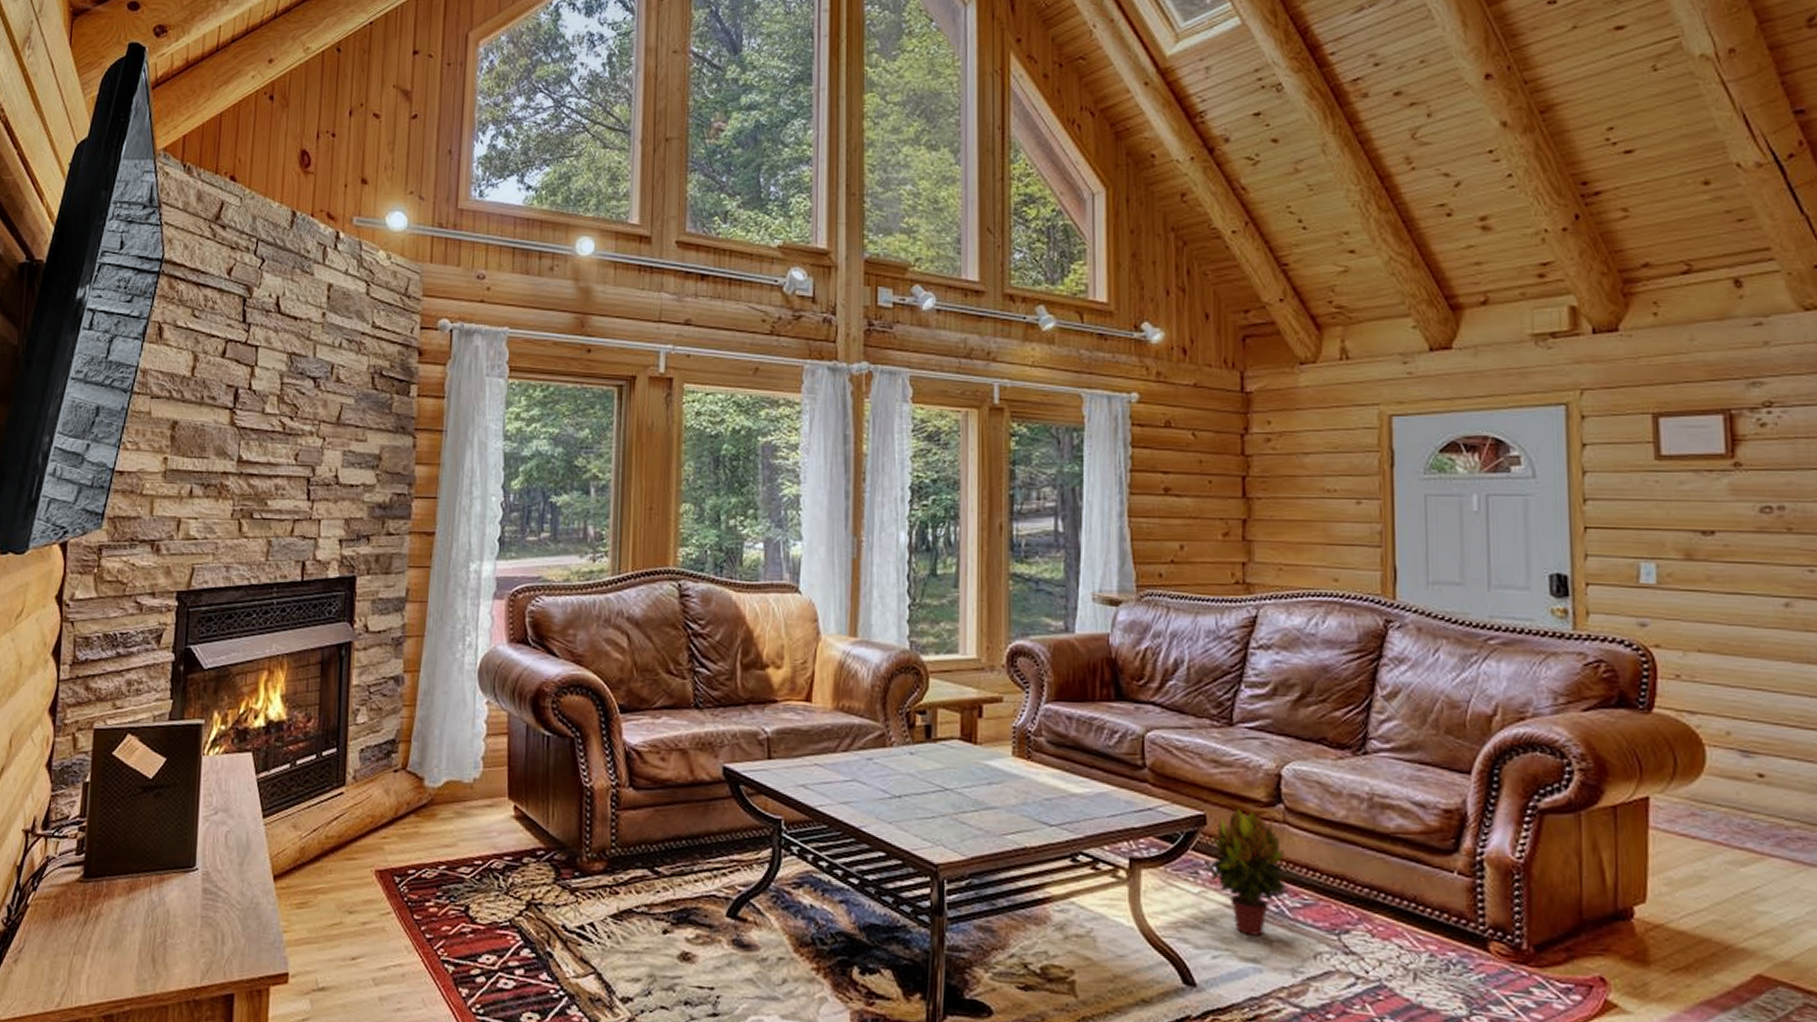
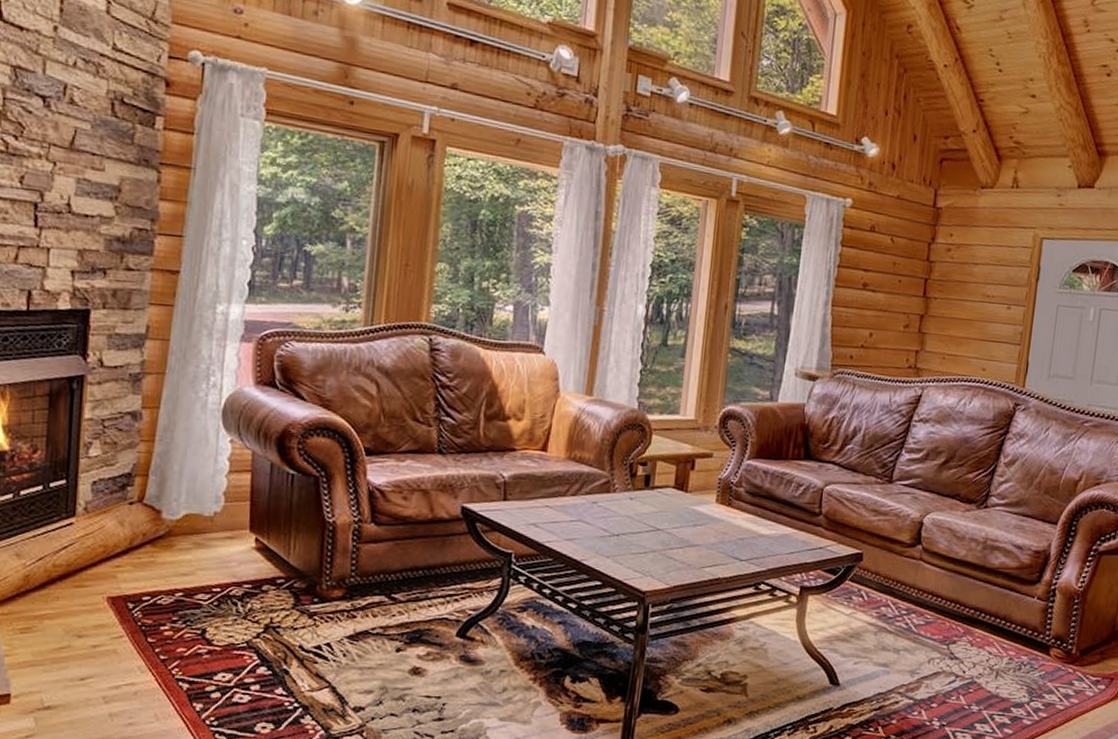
potted plant: present [1205,806,1290,936] -> none [857,547,919,646]

